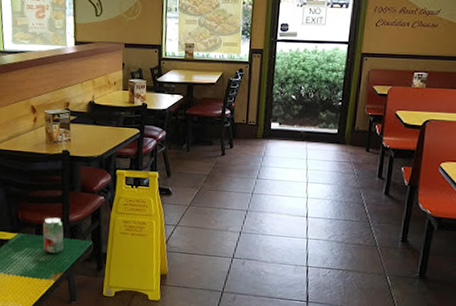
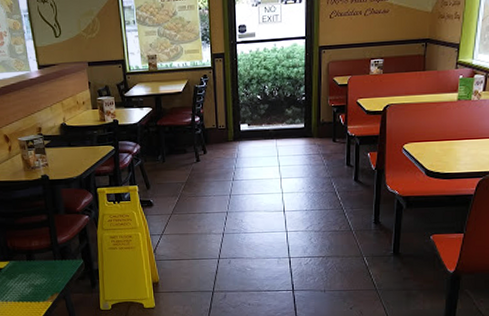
beverage can: present [42,217,64,254] -> none [32,241,56,277]

